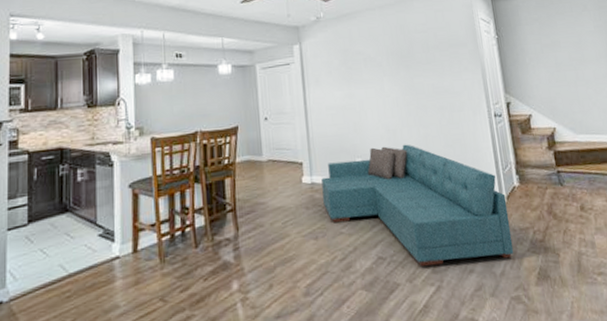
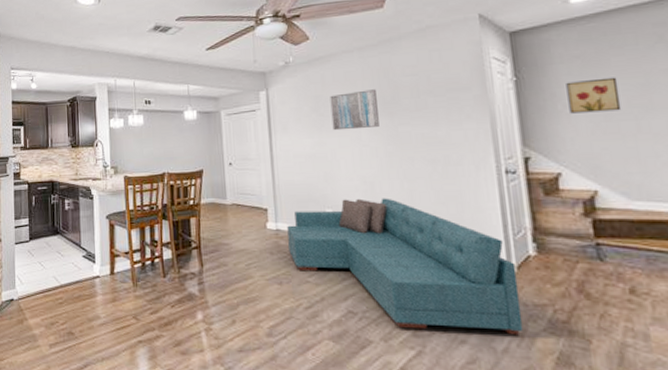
wall art: none [356,44,399,83] -> present [330,89,379,131]
wall art: none [530,36,566,66] -> present [566,77,622,114]

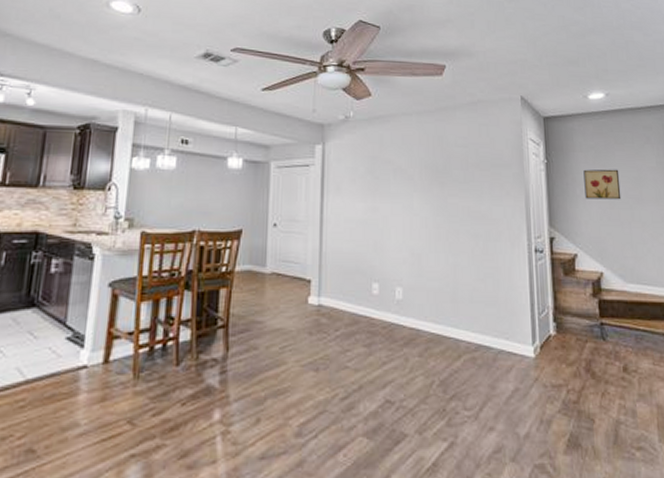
sectional sofa: present [287,198,524,336] -> none [330,272,543,419]
wall art: present [330,89,379,131] -> none [386,156,431,197]

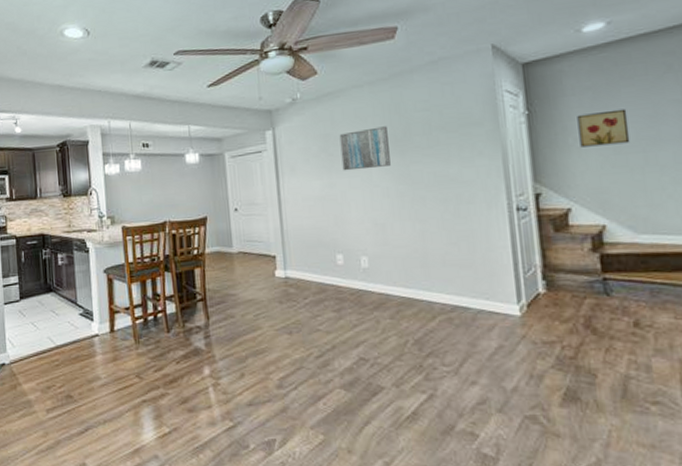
wall art: none [386,156,431,197] -> present [339,126,391,171]

